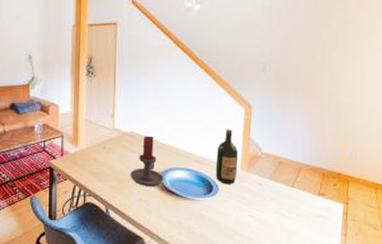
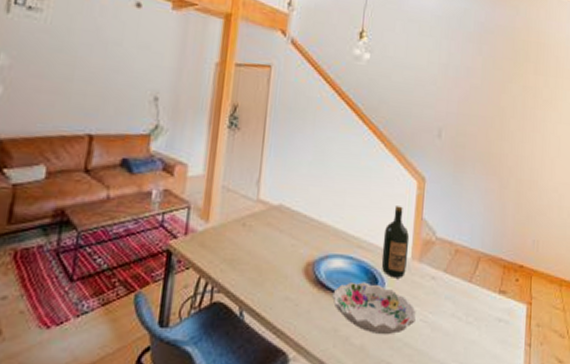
candle holder: present [130,136,164,186] -> none [275,210,318,280]
decorative bowl: none [176,187,245,227] -> present [332,281,416,335]

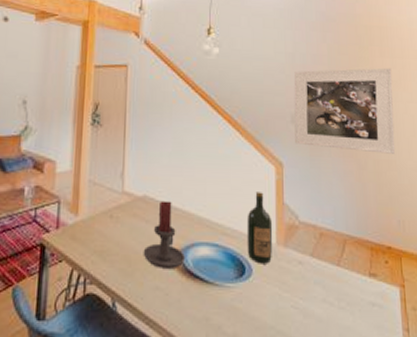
candle holder: none [275,210,318,280] -> present [143,200,185,268]
decorative bowl: present [332,281,416,335] -> none [201,269,286,323]
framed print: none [440,83,544,174] -> present [294,68,395,154]

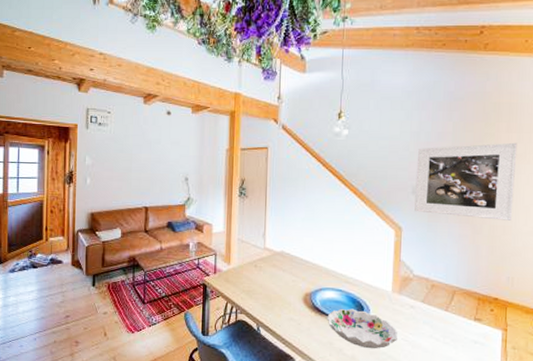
candle holder: present [143,200,185,268] -> none [280,255,314,306]
decorative bowl: none [201,269,286,323] -> present [327,308,398,349]
wine bottle: present [246,192,273,264] -> none [366,250,390,307]

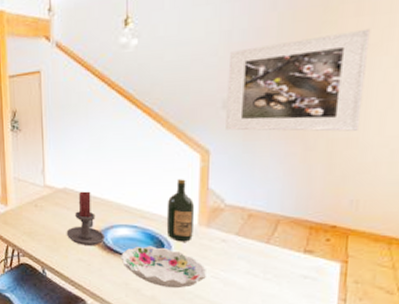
candle holder: none [280,255,314,306] -> present [66,191,105,245]
wine bottle: none [366,250,390,307] -> present [166,179,195,242]

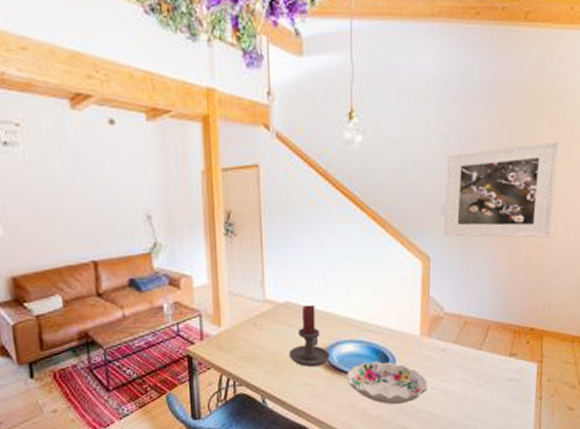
wine bottle: present [166,179,195,242] -> none [391,288,417,355]

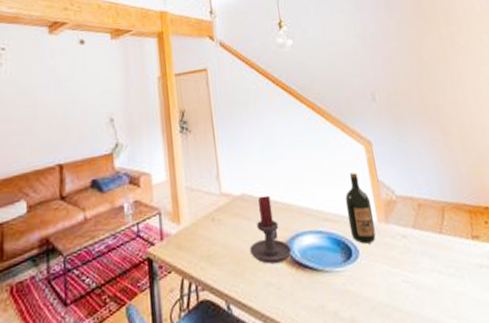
decorative bowl: present [346,361,428,405] -> none [311,252,398,304]
wine bottle: none [391,288,417,355] -> present [345,173,376,244]
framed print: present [444,141,559,238] -> none [368,34,476,121]

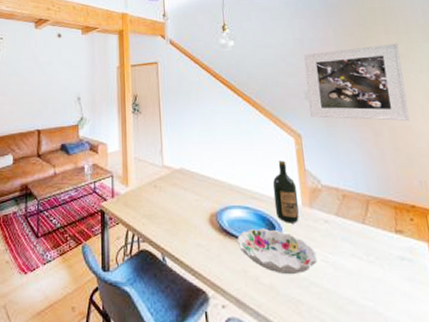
candle holder: present [249,195,292,264] -> none [184,171,221,228]
decorative bowl: none [311,252,398,304] -> present [237,228,317,275]
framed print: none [368,34,476,121] -> present [304,43,410,121]

